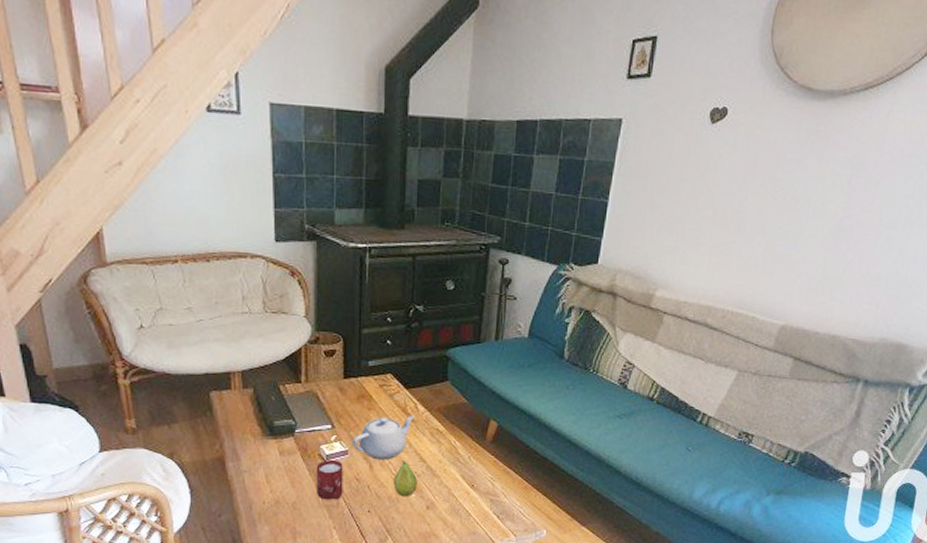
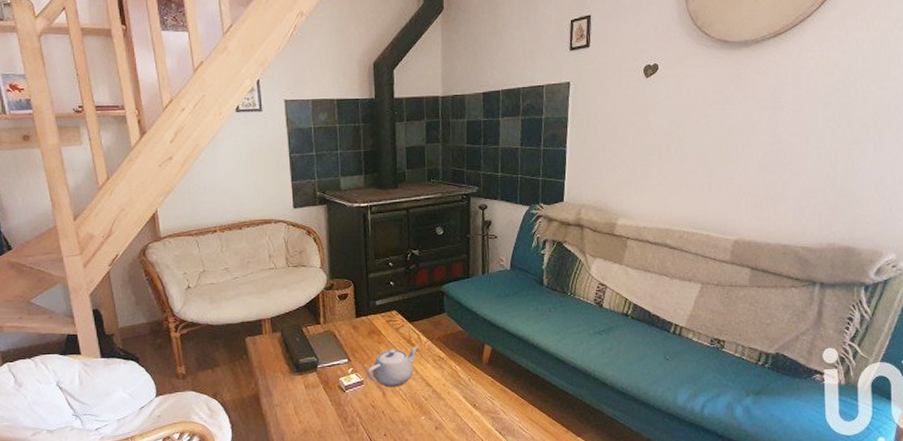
cup: present [316,460,343,500] -> none [337,390,361,427]
fruit: present [393,460,418,497] -> none [404,386,426,420]

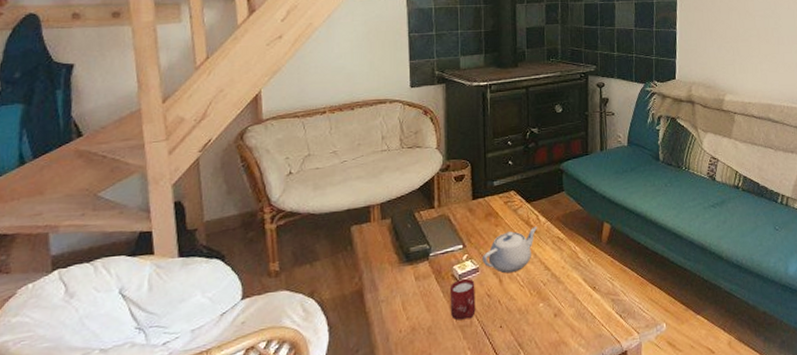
cup: none [337,390,361,427] -> present [449,279,476,321]

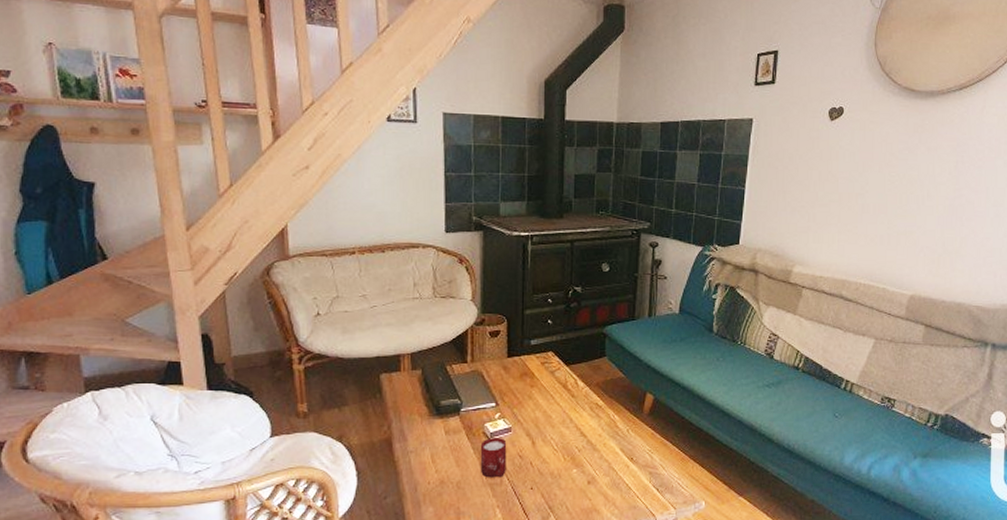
teapot: present [483,226,538,274] -> none [516,391,576,436]

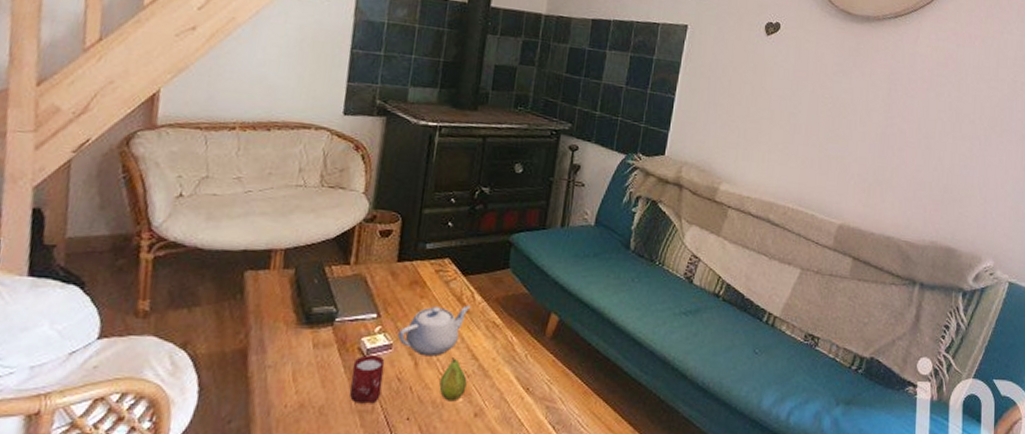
teapot: none [516,391,576,436] -> present [398,305,471,357]
fruit: none [555,436,579,473] -> present [439,357,467,402]

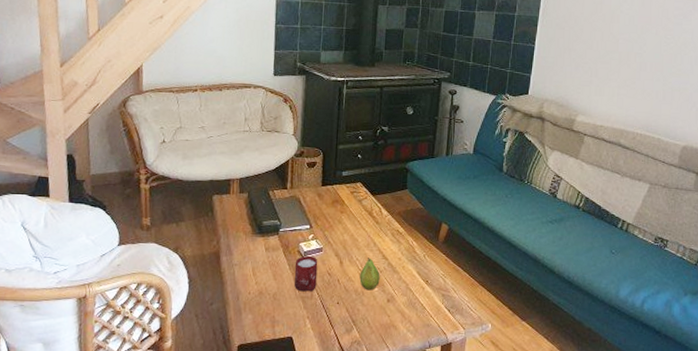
teapot: present [398,305,471,357] -> none [326,218,380,257]

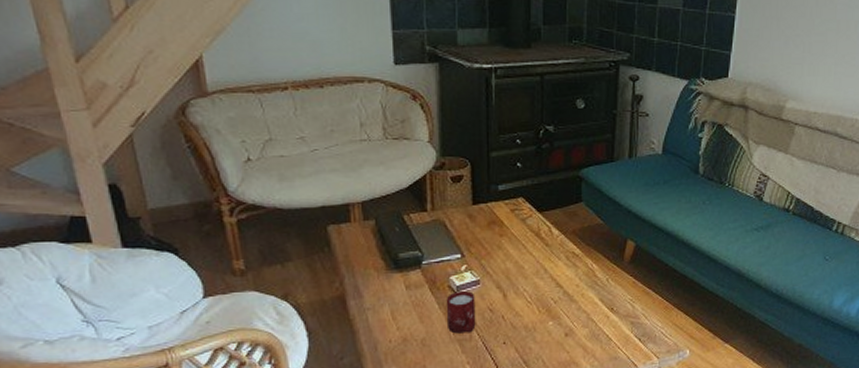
fruit: present [359,258,380,291] -> none [529,287,555,325]

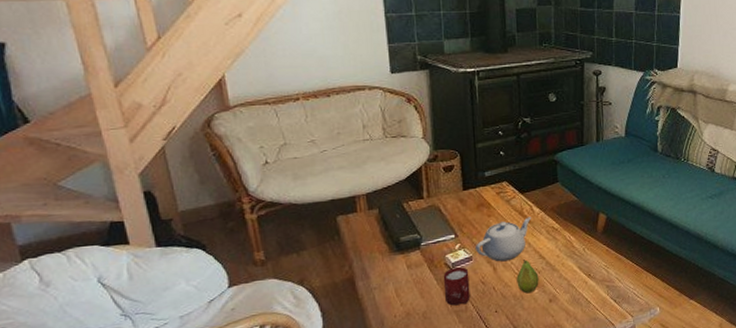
teapot: none [484,239,550,288] -> present [476,217,532,262]
fruit: none [529,287,555,325] -> present [516,259,539,294]

